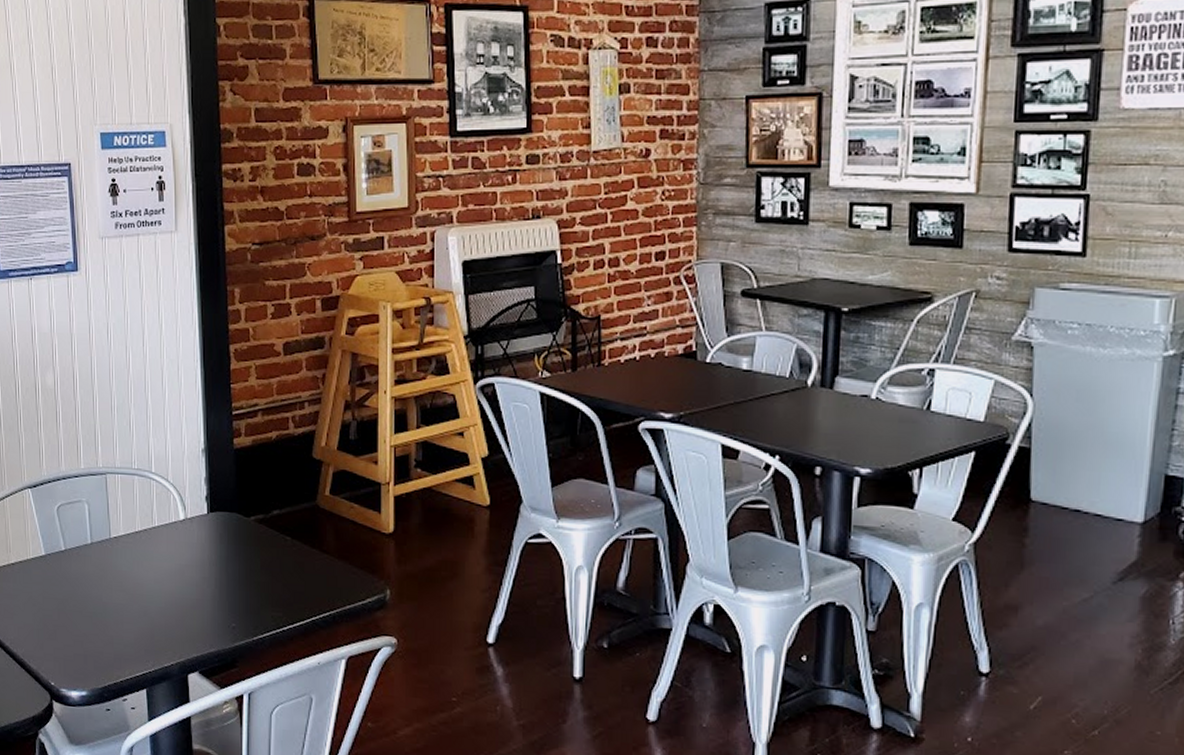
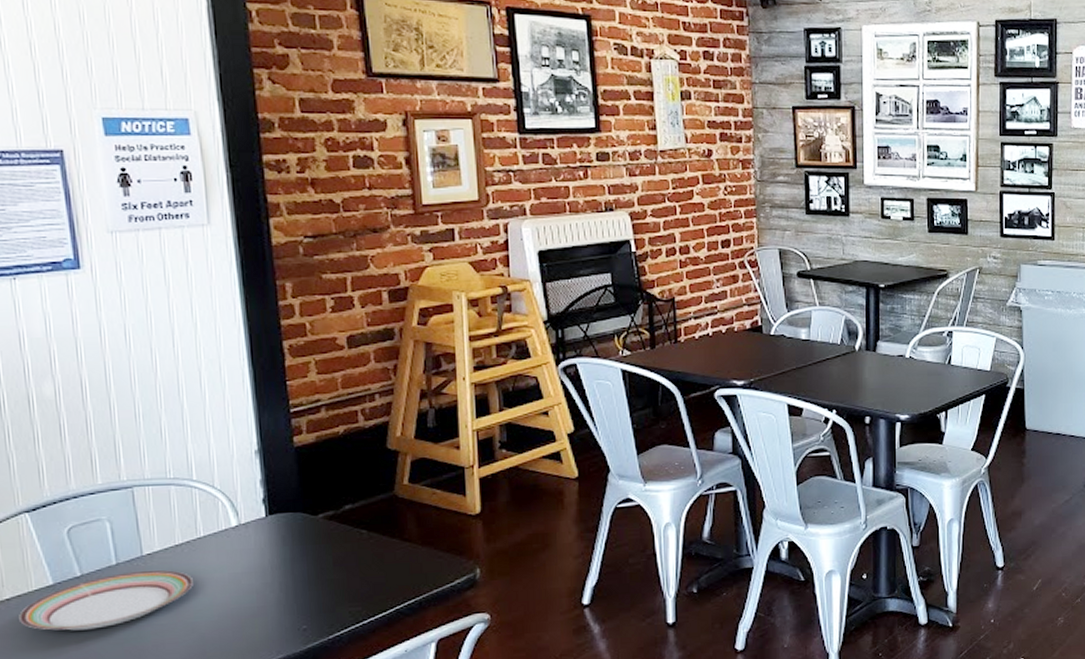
plate: none [20,552,147,600] -> present [19,570,193,631]

